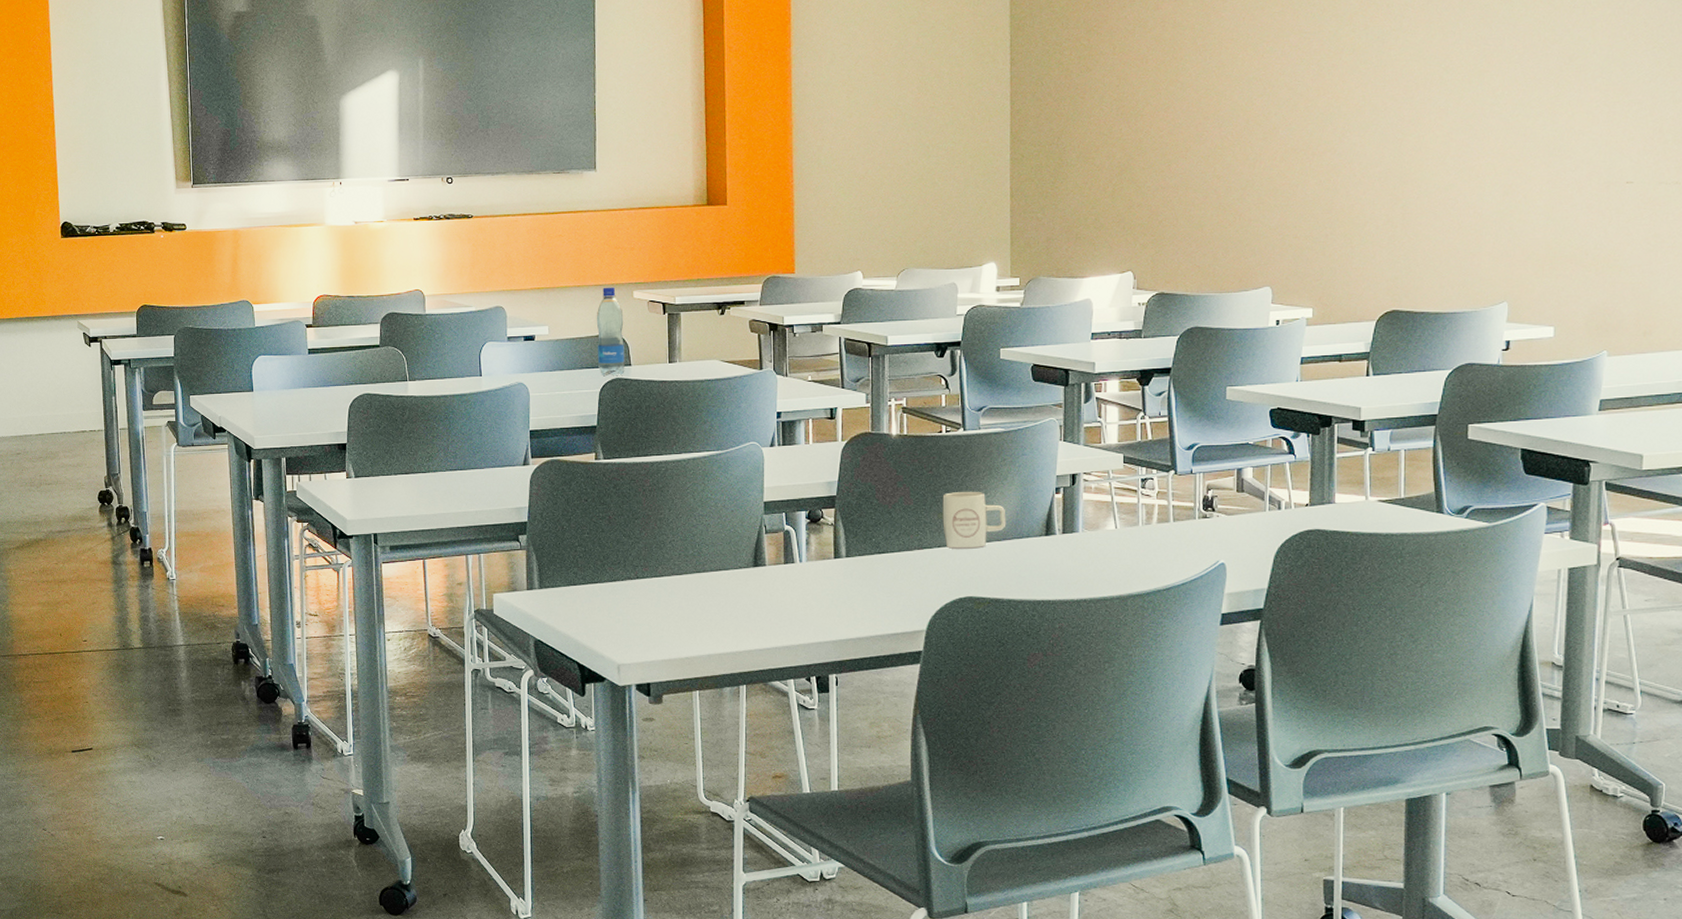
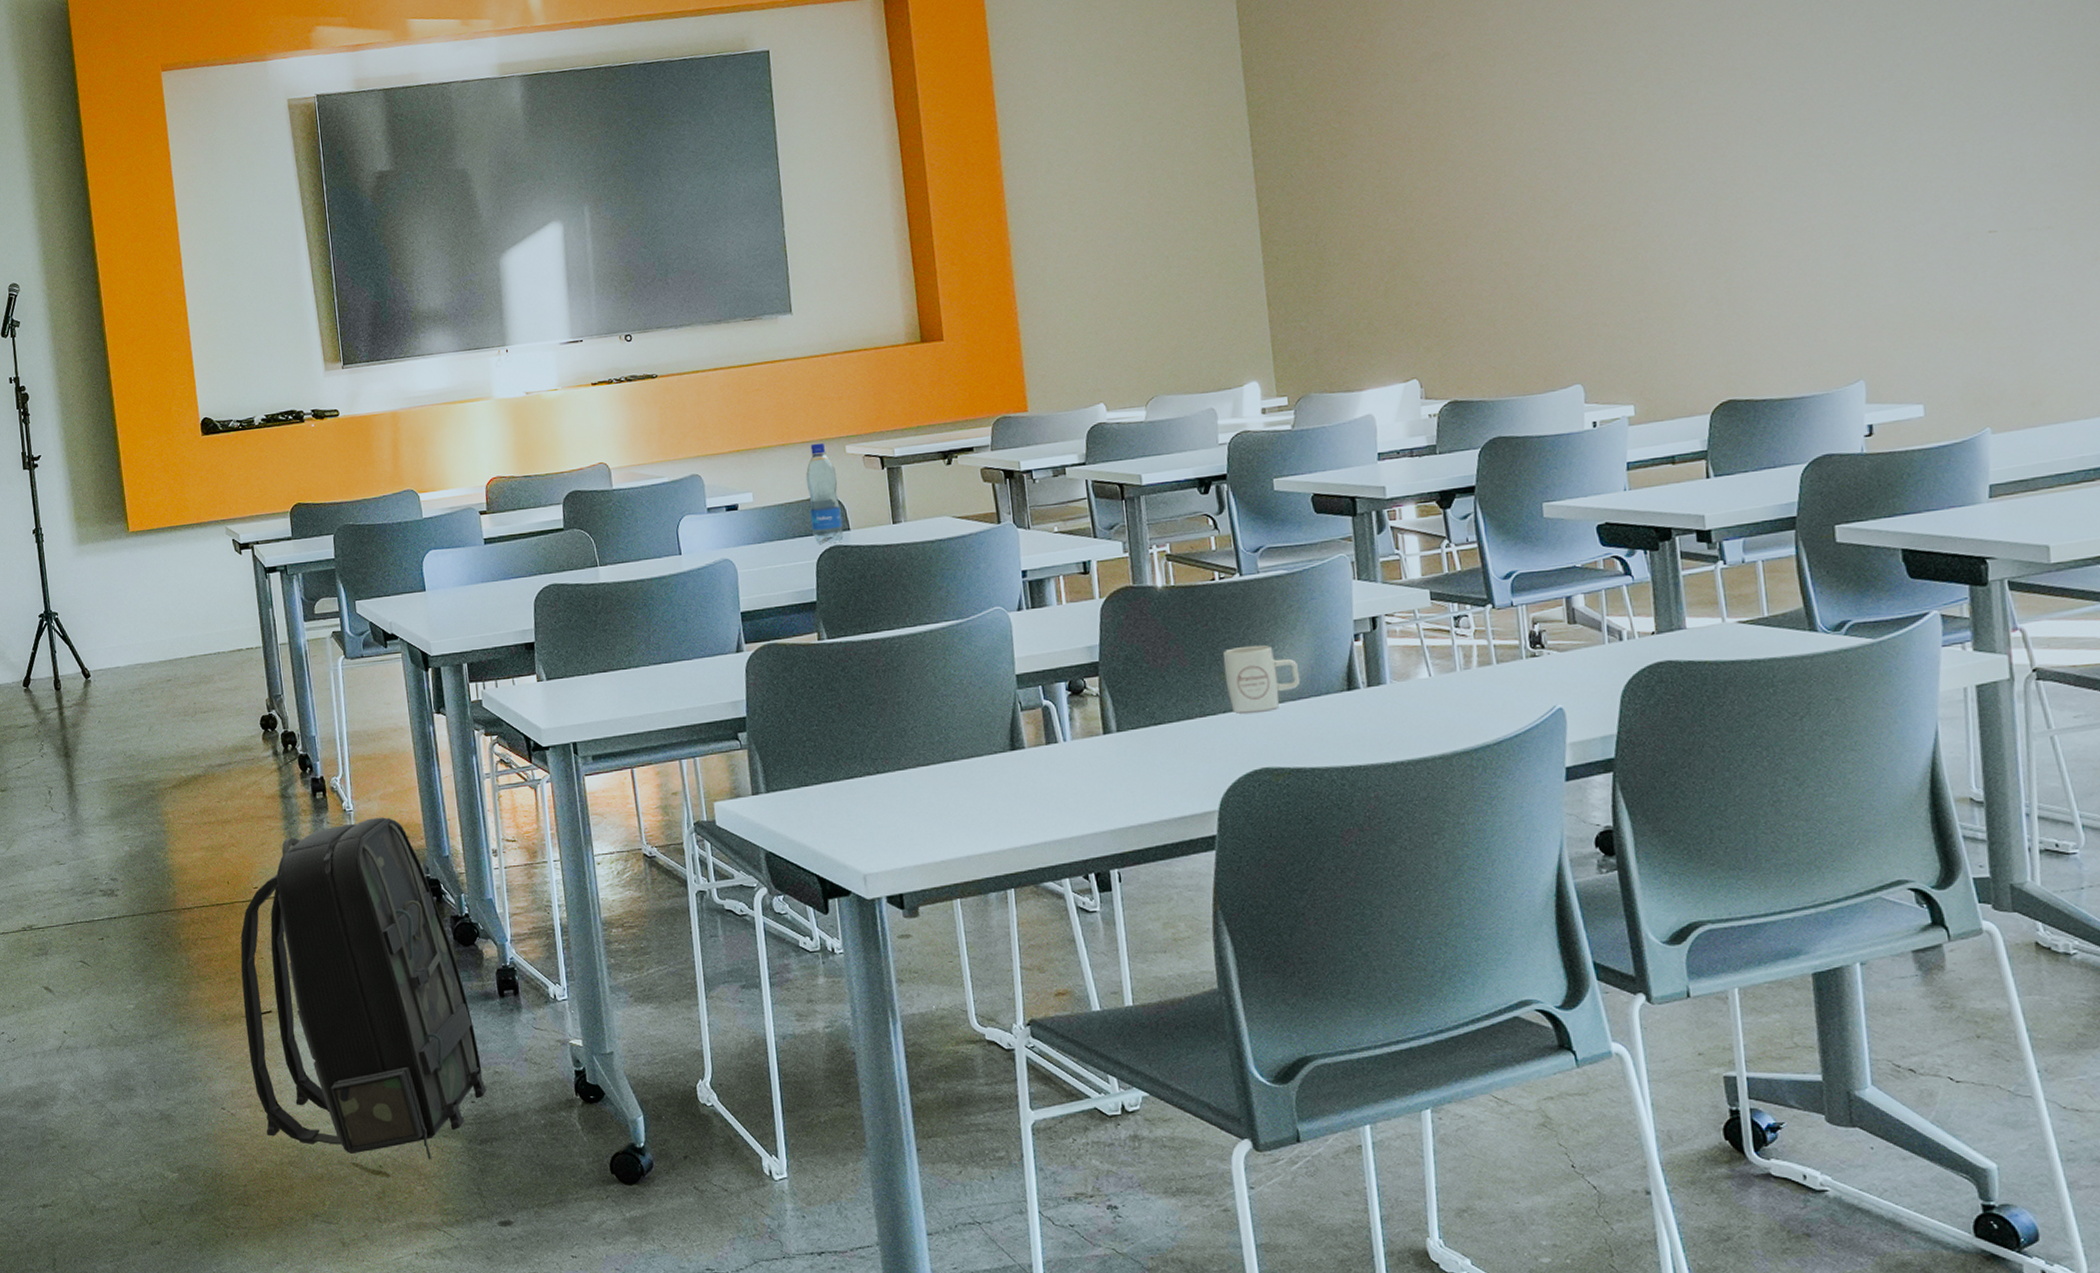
backpack: none [67,587,277,884] -> present [240,817,487,1160]

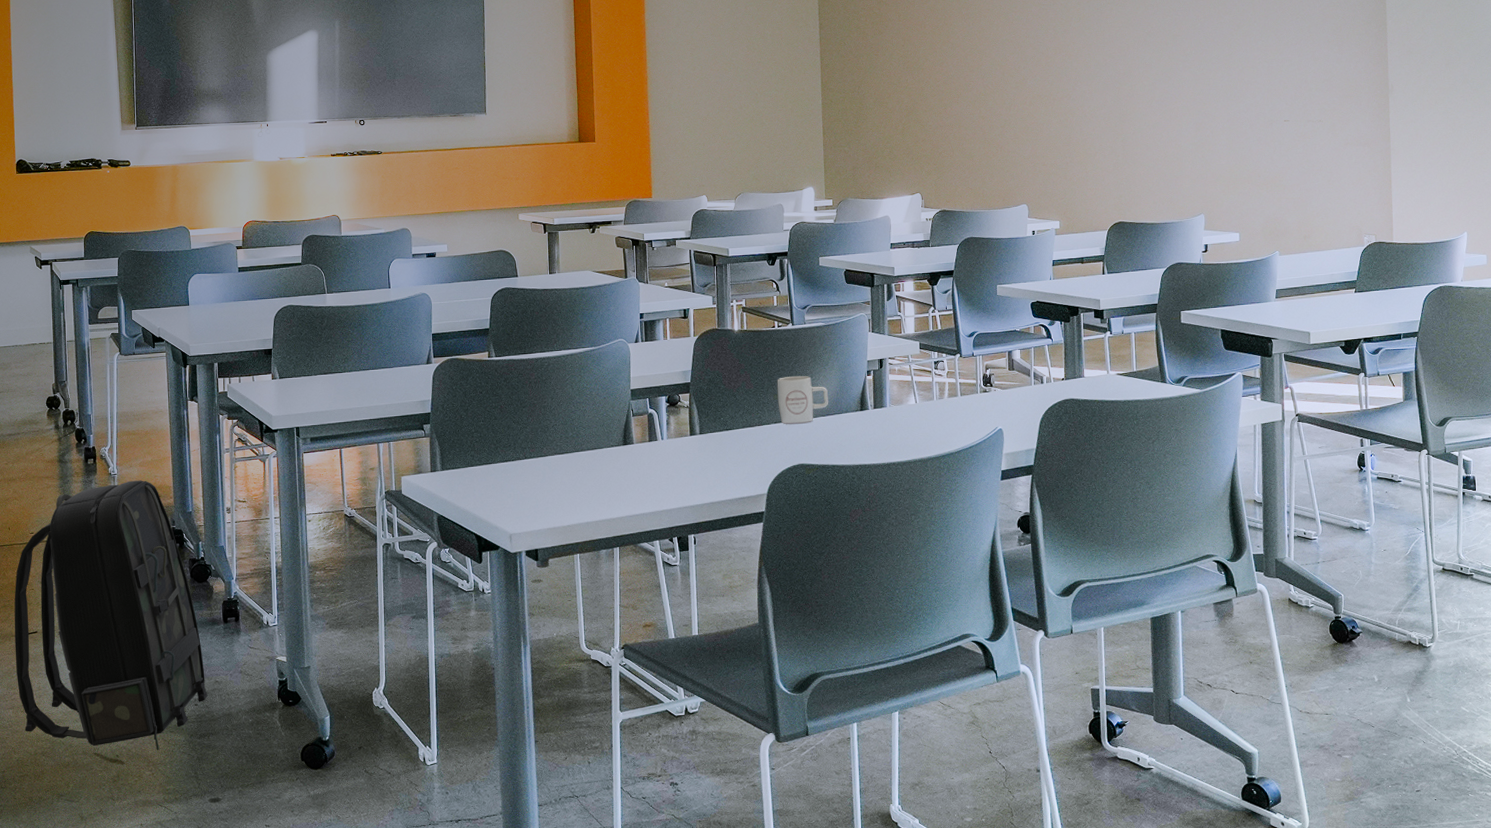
bottle: present [805,442,844,545] -> none [487,211,513,287]

